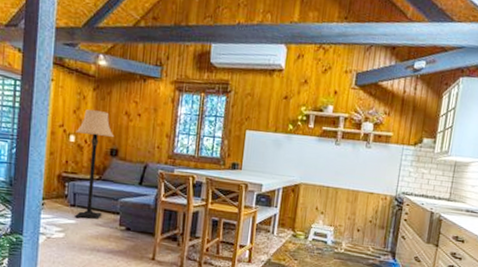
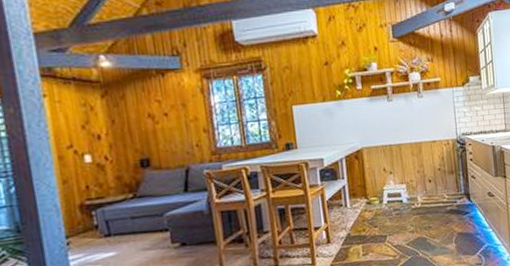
lamp: present [75,109,115,219] -> none [90,119,147,249]

